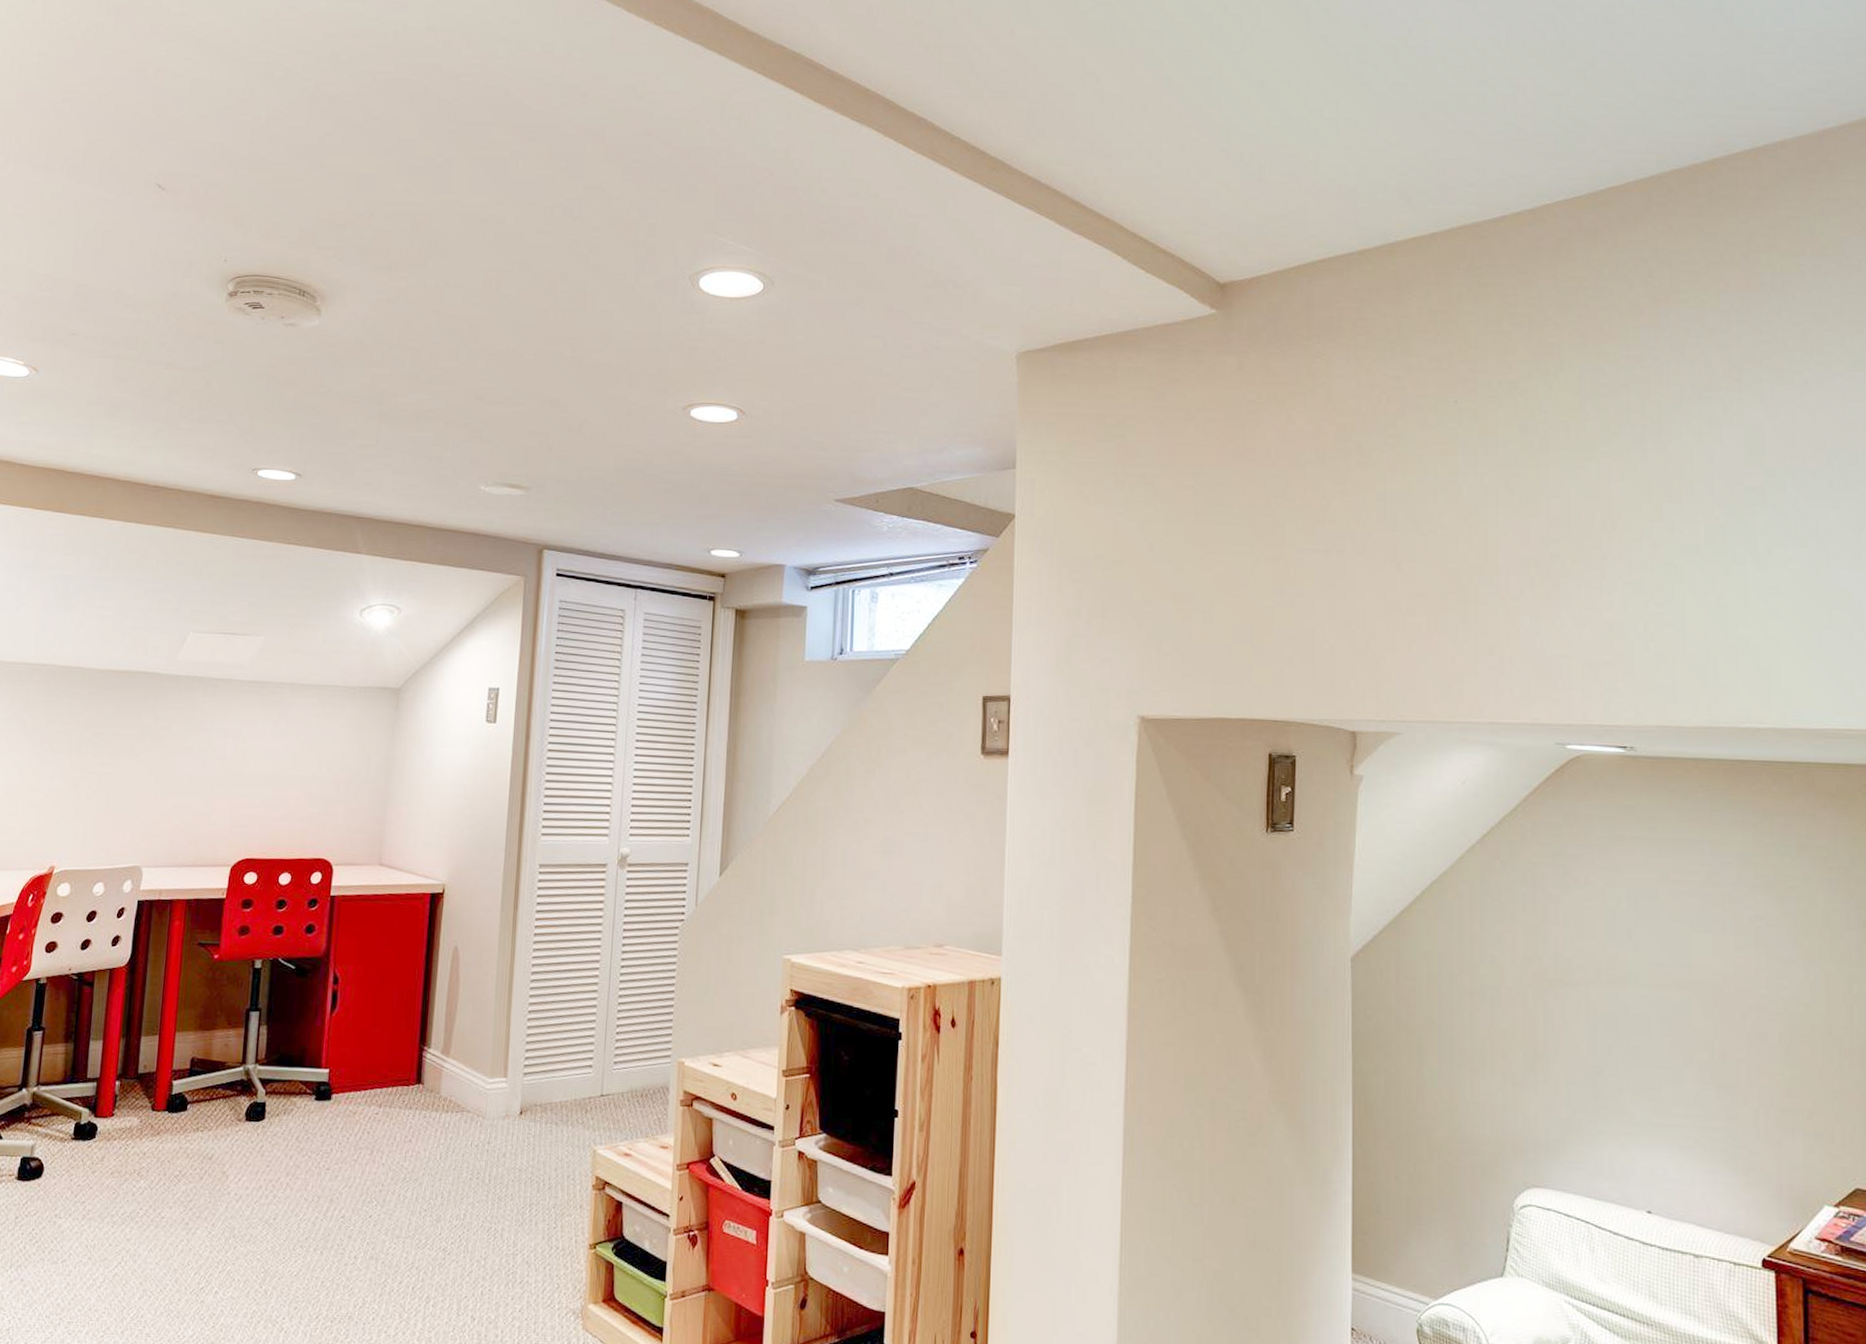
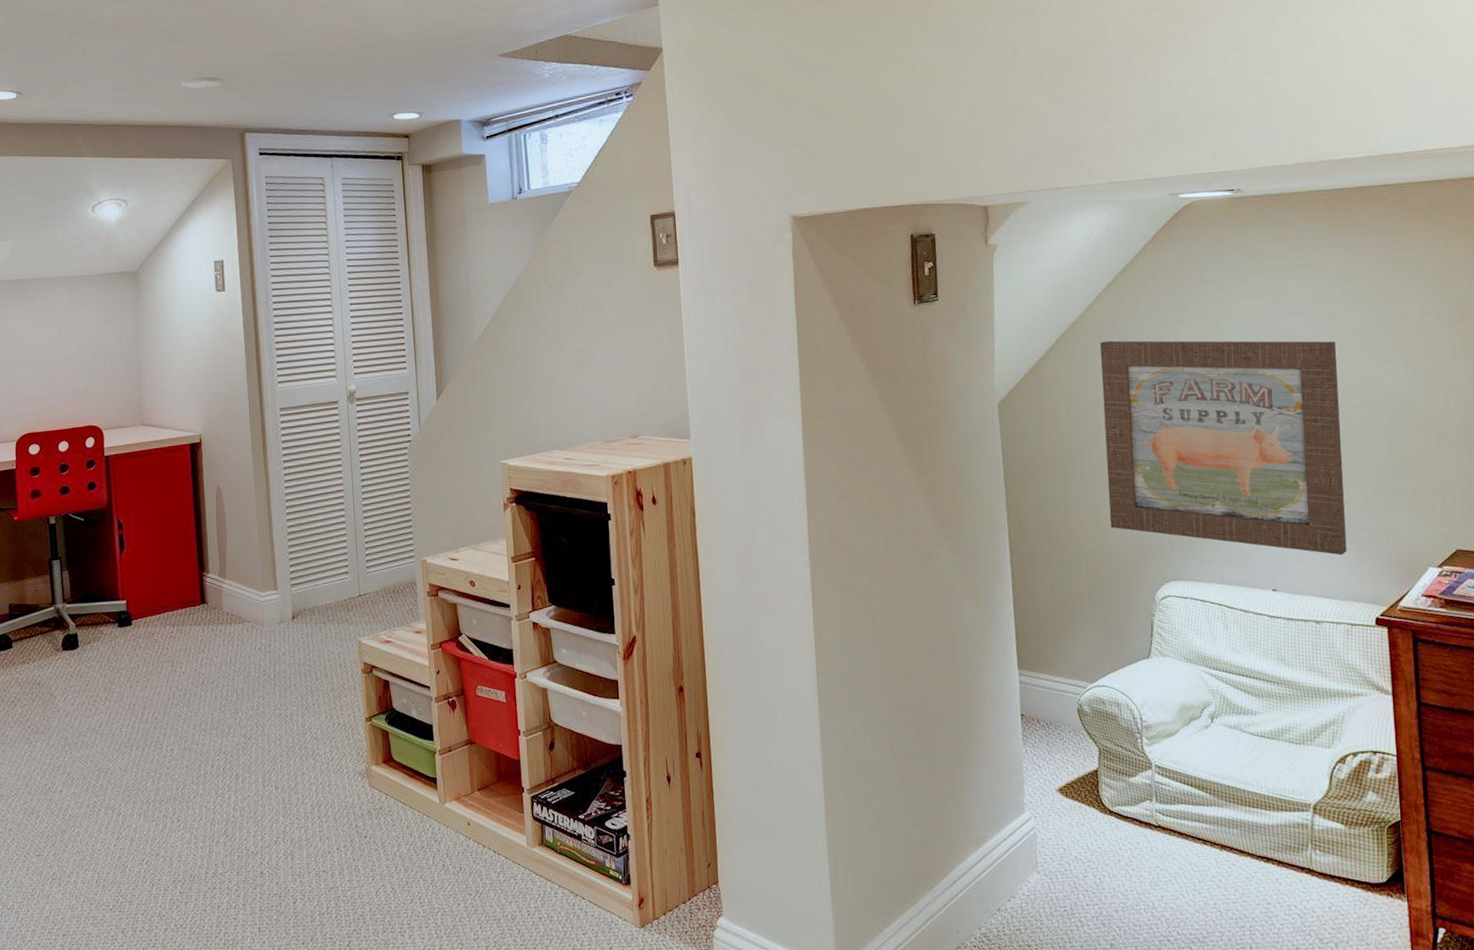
wall art: none [1468,899,1733,1180] -> present [1100,340,1347,555]

